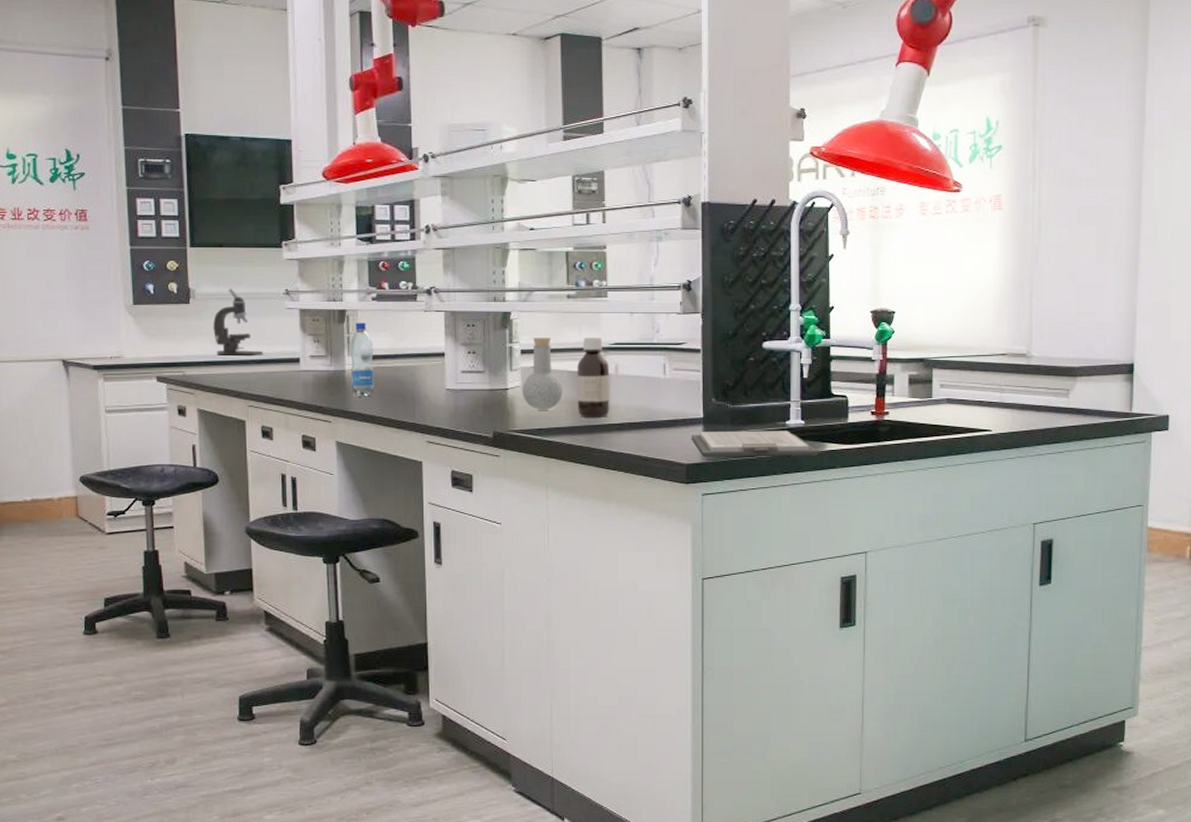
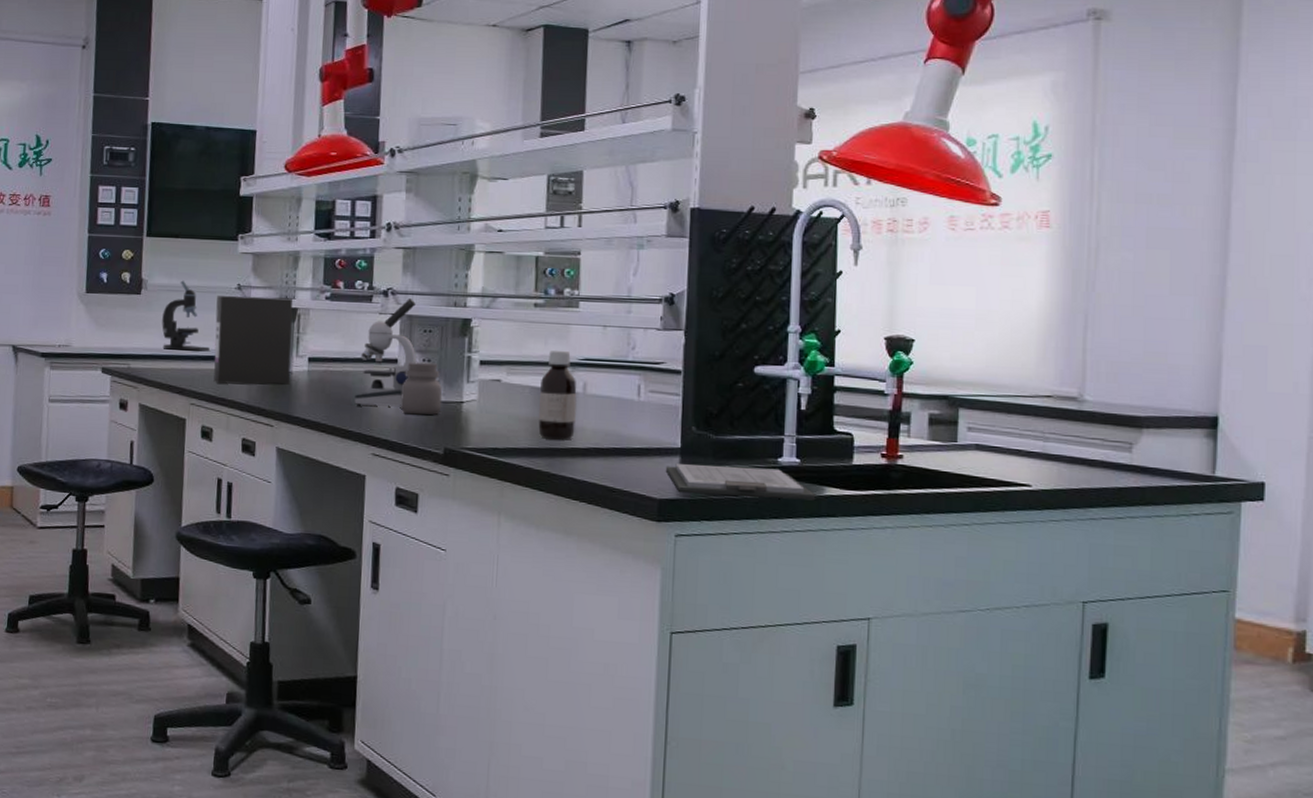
binder: none [266,300,344,385] -> present [213,295,293,385]
bottle: present [350,323,375,397] -> none [297,322,323,402]
microscope: none [407,295,463,398] -> present [354,297,417,407]
jar: none [450,354,489,403] -> present [400,362,443,416]
flask: present [523,337,563,410] -> none [479,348,524,428]

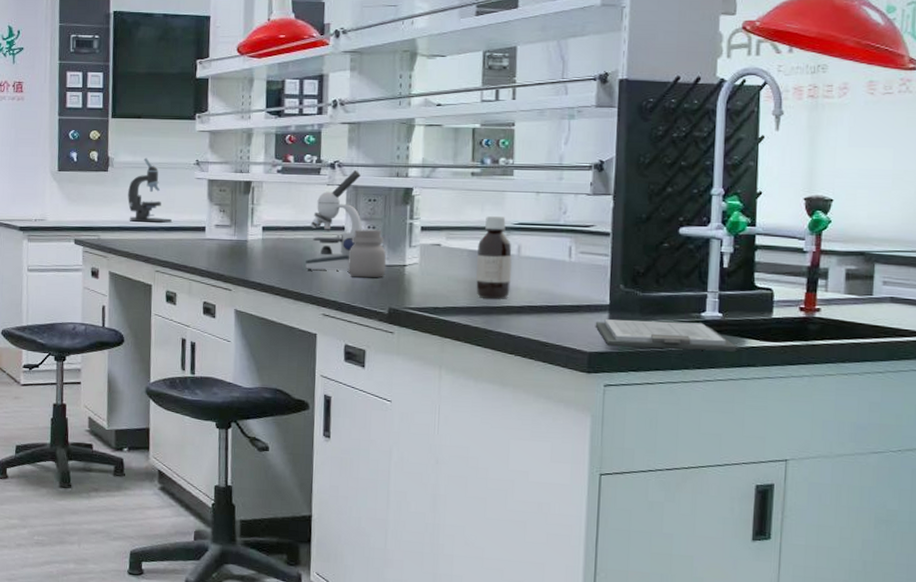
binder: present [213,295,293,385] -> none [176,170,248,253]

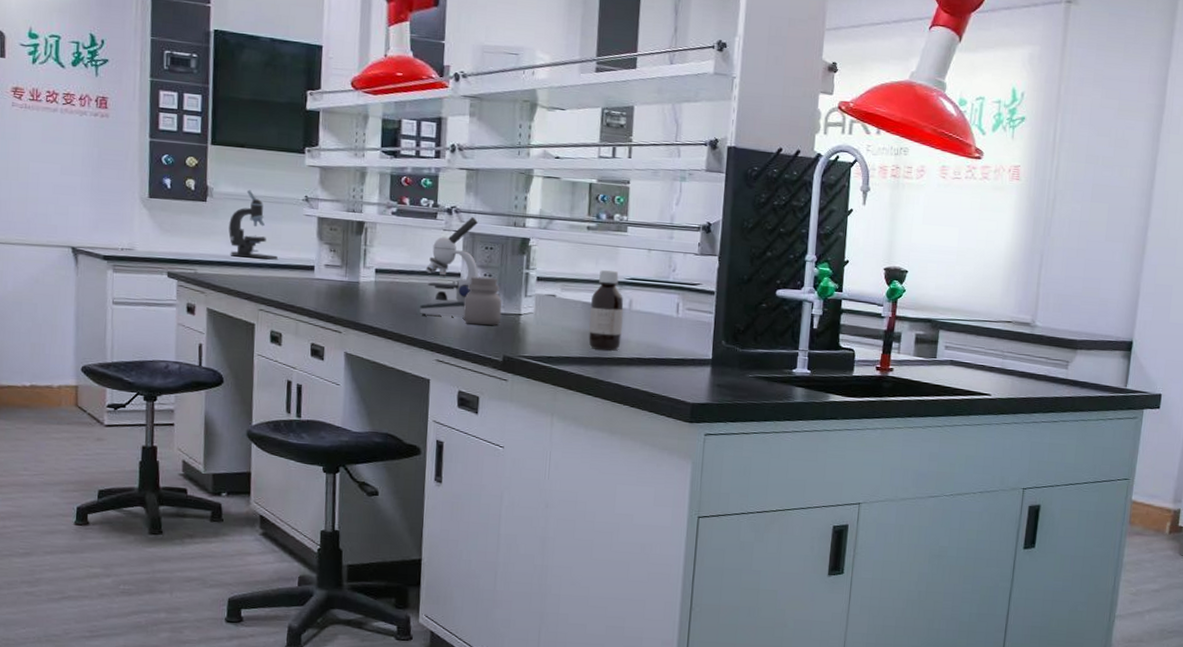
clipboard: present [595,319,737,352] -> none [698,373,822,406]

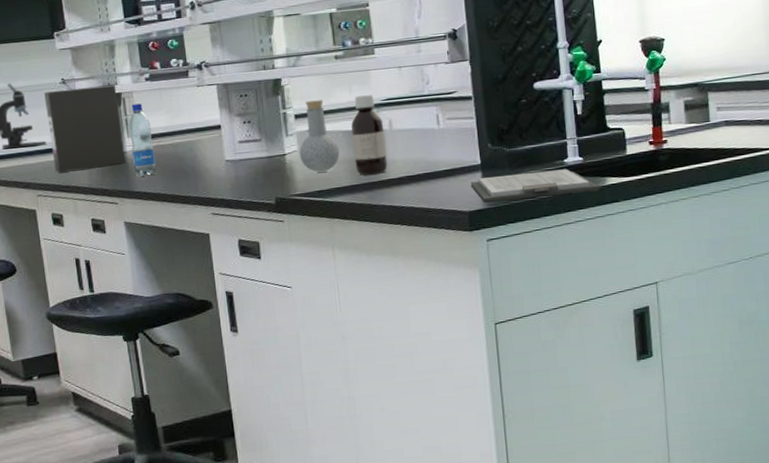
binder: none [282,206,360,294] -> present [44,84,127,173]
bottle: none [364,235,390,311] -> present [128,103,157,177]
microscope: present [420,216,479,318] -> none [186,67,238,173]
jar: present [463,276,502,326] -> none [228,123,267,173]
flask: none [535,266,576,339] -> present [300,100,340,173]
clipboard: none [698,373,822,406] -> present [470,169,600,203]

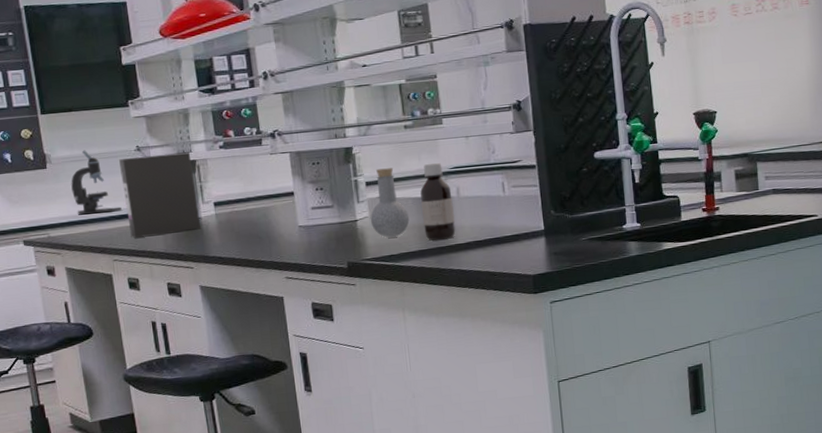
bottle: present [128,103,157,177] -> none [203,170,232,242]
clipboard: present [470,169,600,203] -> none [534,234,657,267]

